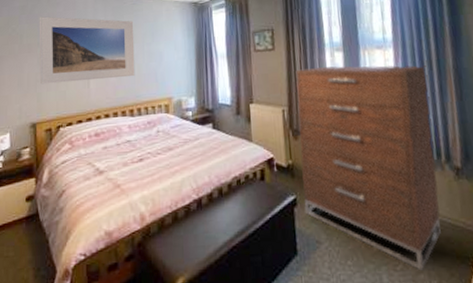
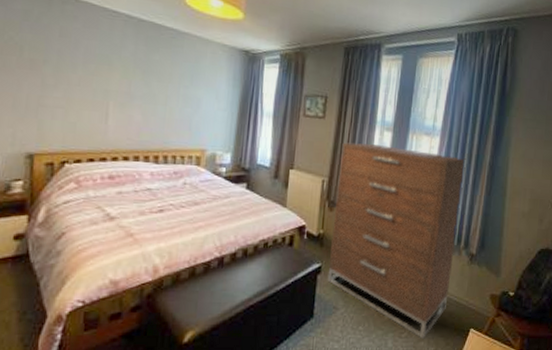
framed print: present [39,16,135,85] -> none [42,29,171,120]

